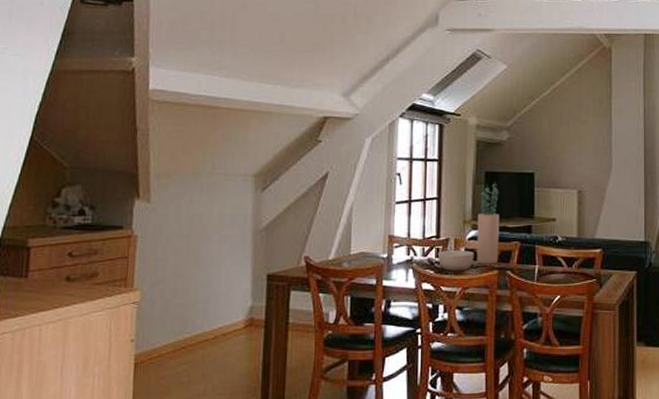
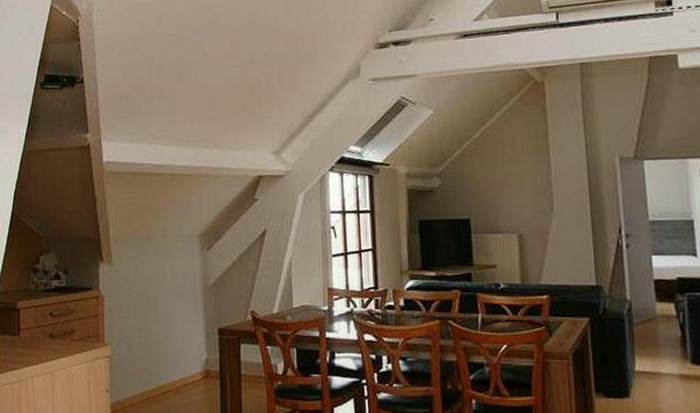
bowl: present [437,250,474,273] -> none [377,300,414,324]
vase: present [476,181,500,266] -> none [414,229,439,316]

